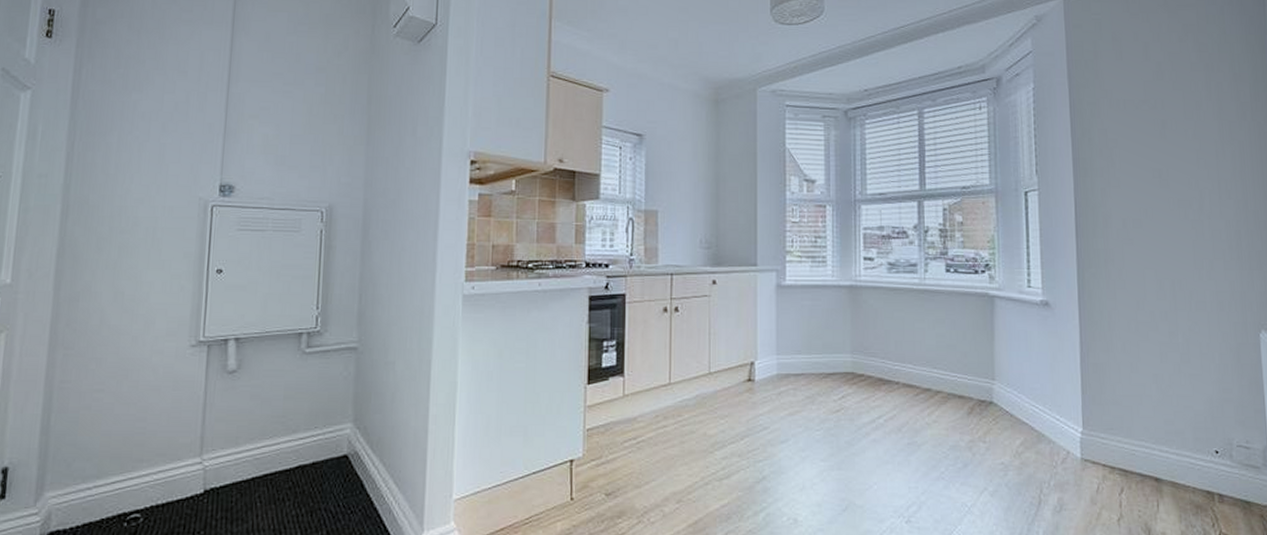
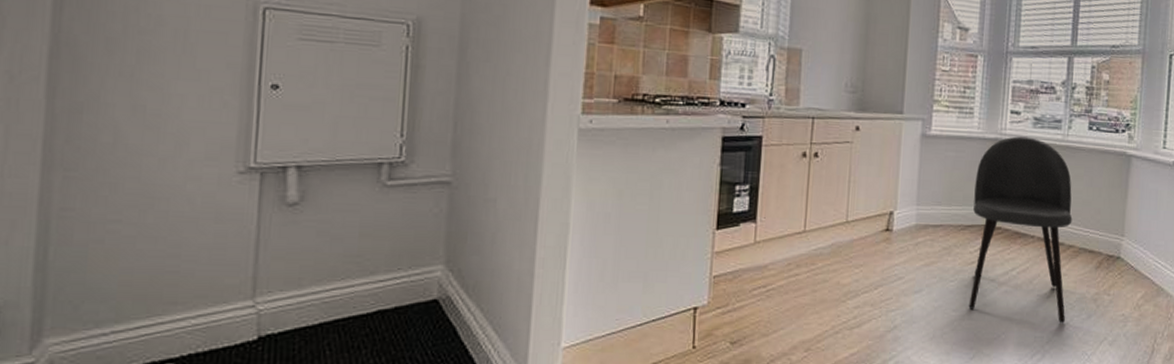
dining chair: none [833,282,939,473] -> present [968,136,1073,323]

